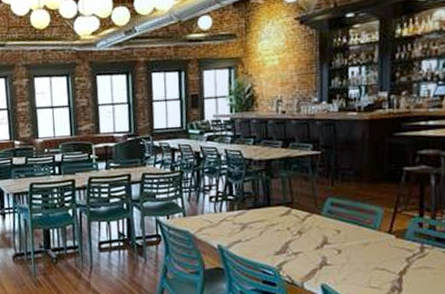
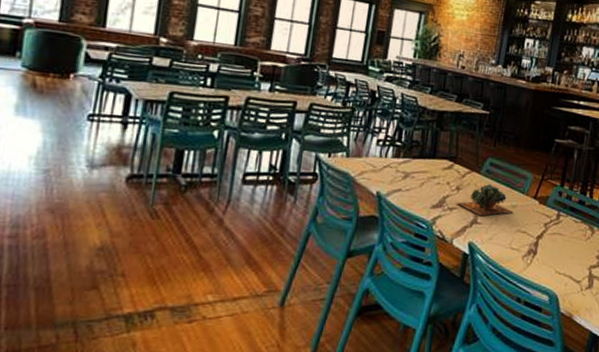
succulent plant: none [300,225,367,258] -> present [456,184,514,216]

